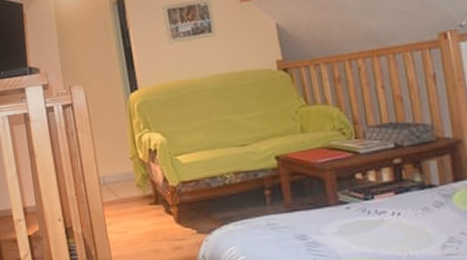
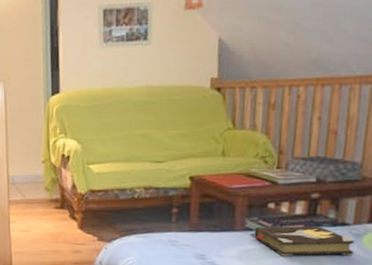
hardback book: none [348,191,449,227] -> present [252,225,355,257]

